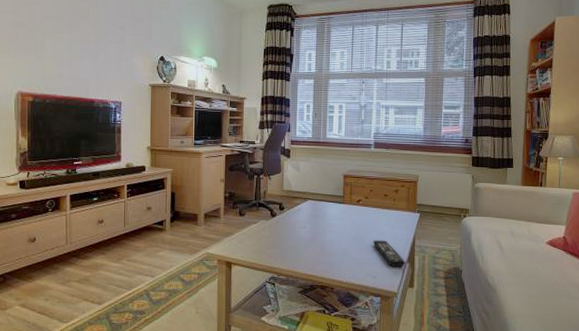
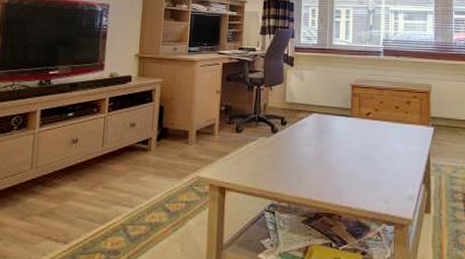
remote control: present [373,240,406,268] -> none [384,158,421,190]

